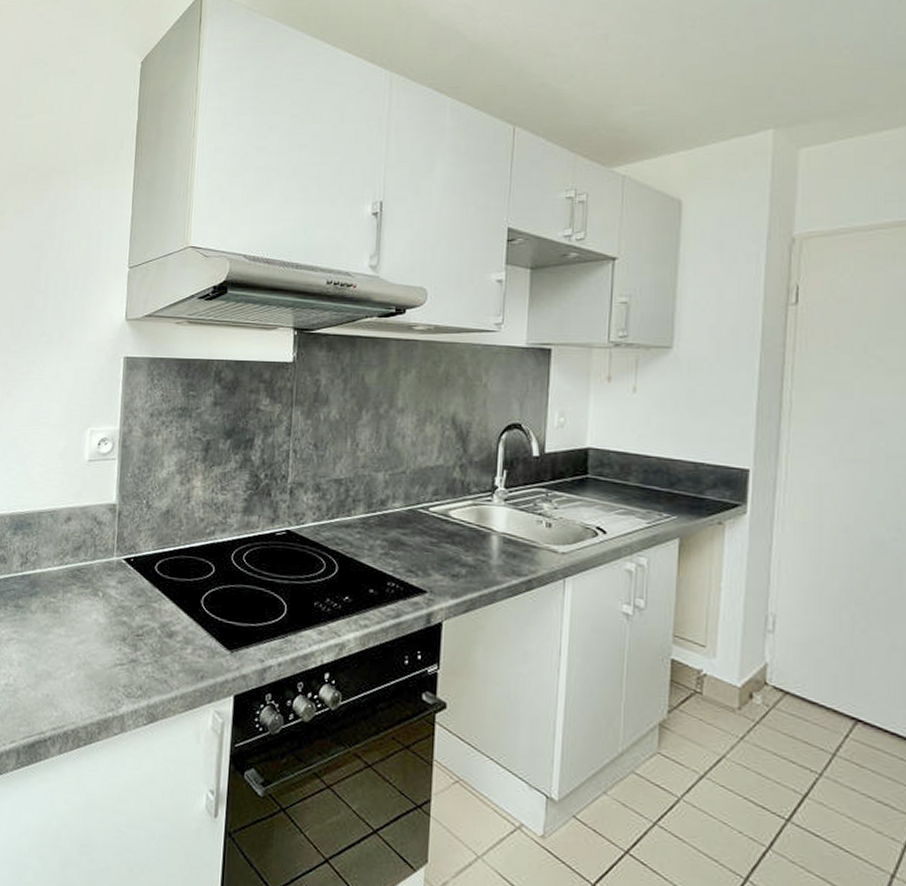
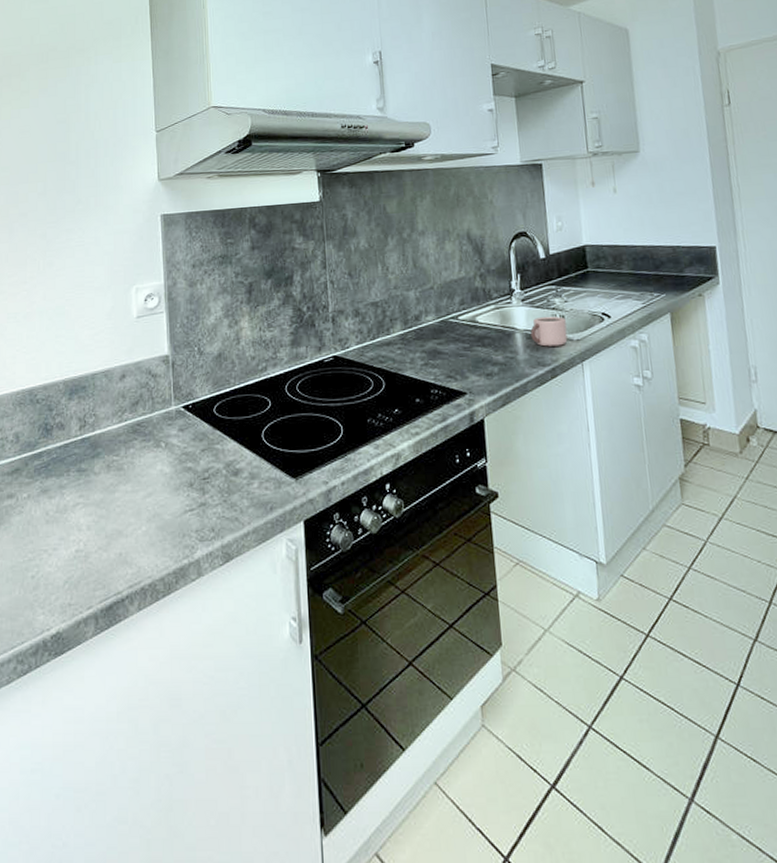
mug: none [509,521,552,557] -> present [530,316,568,347]

